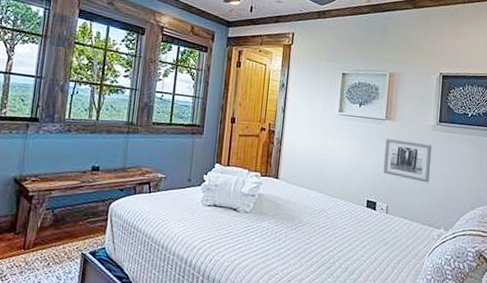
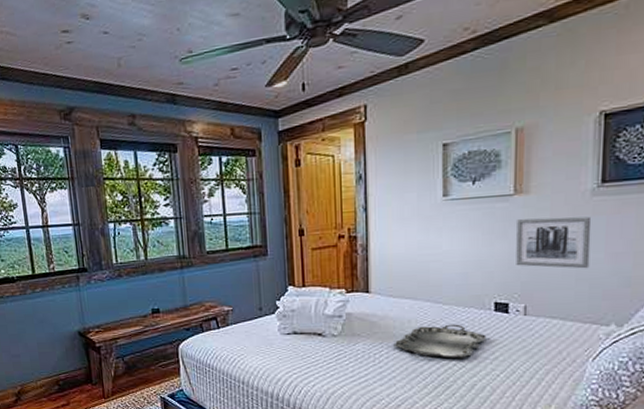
serving tray: none [291,212,359,244] -> present [393,324,487,358]

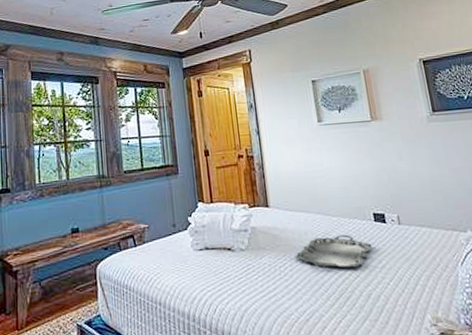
wall art: present [515,216,592,269] -> none [376,138,440,182]

